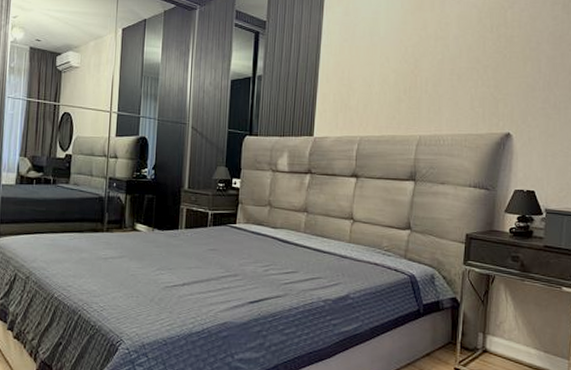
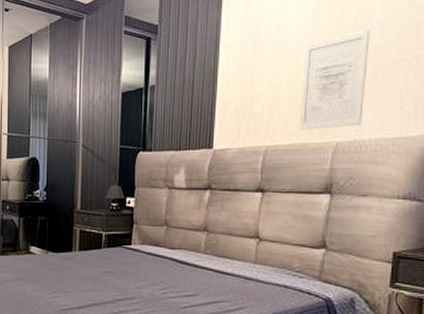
wall art: none [388,41,447,124] -> present [298,30,370,130]

